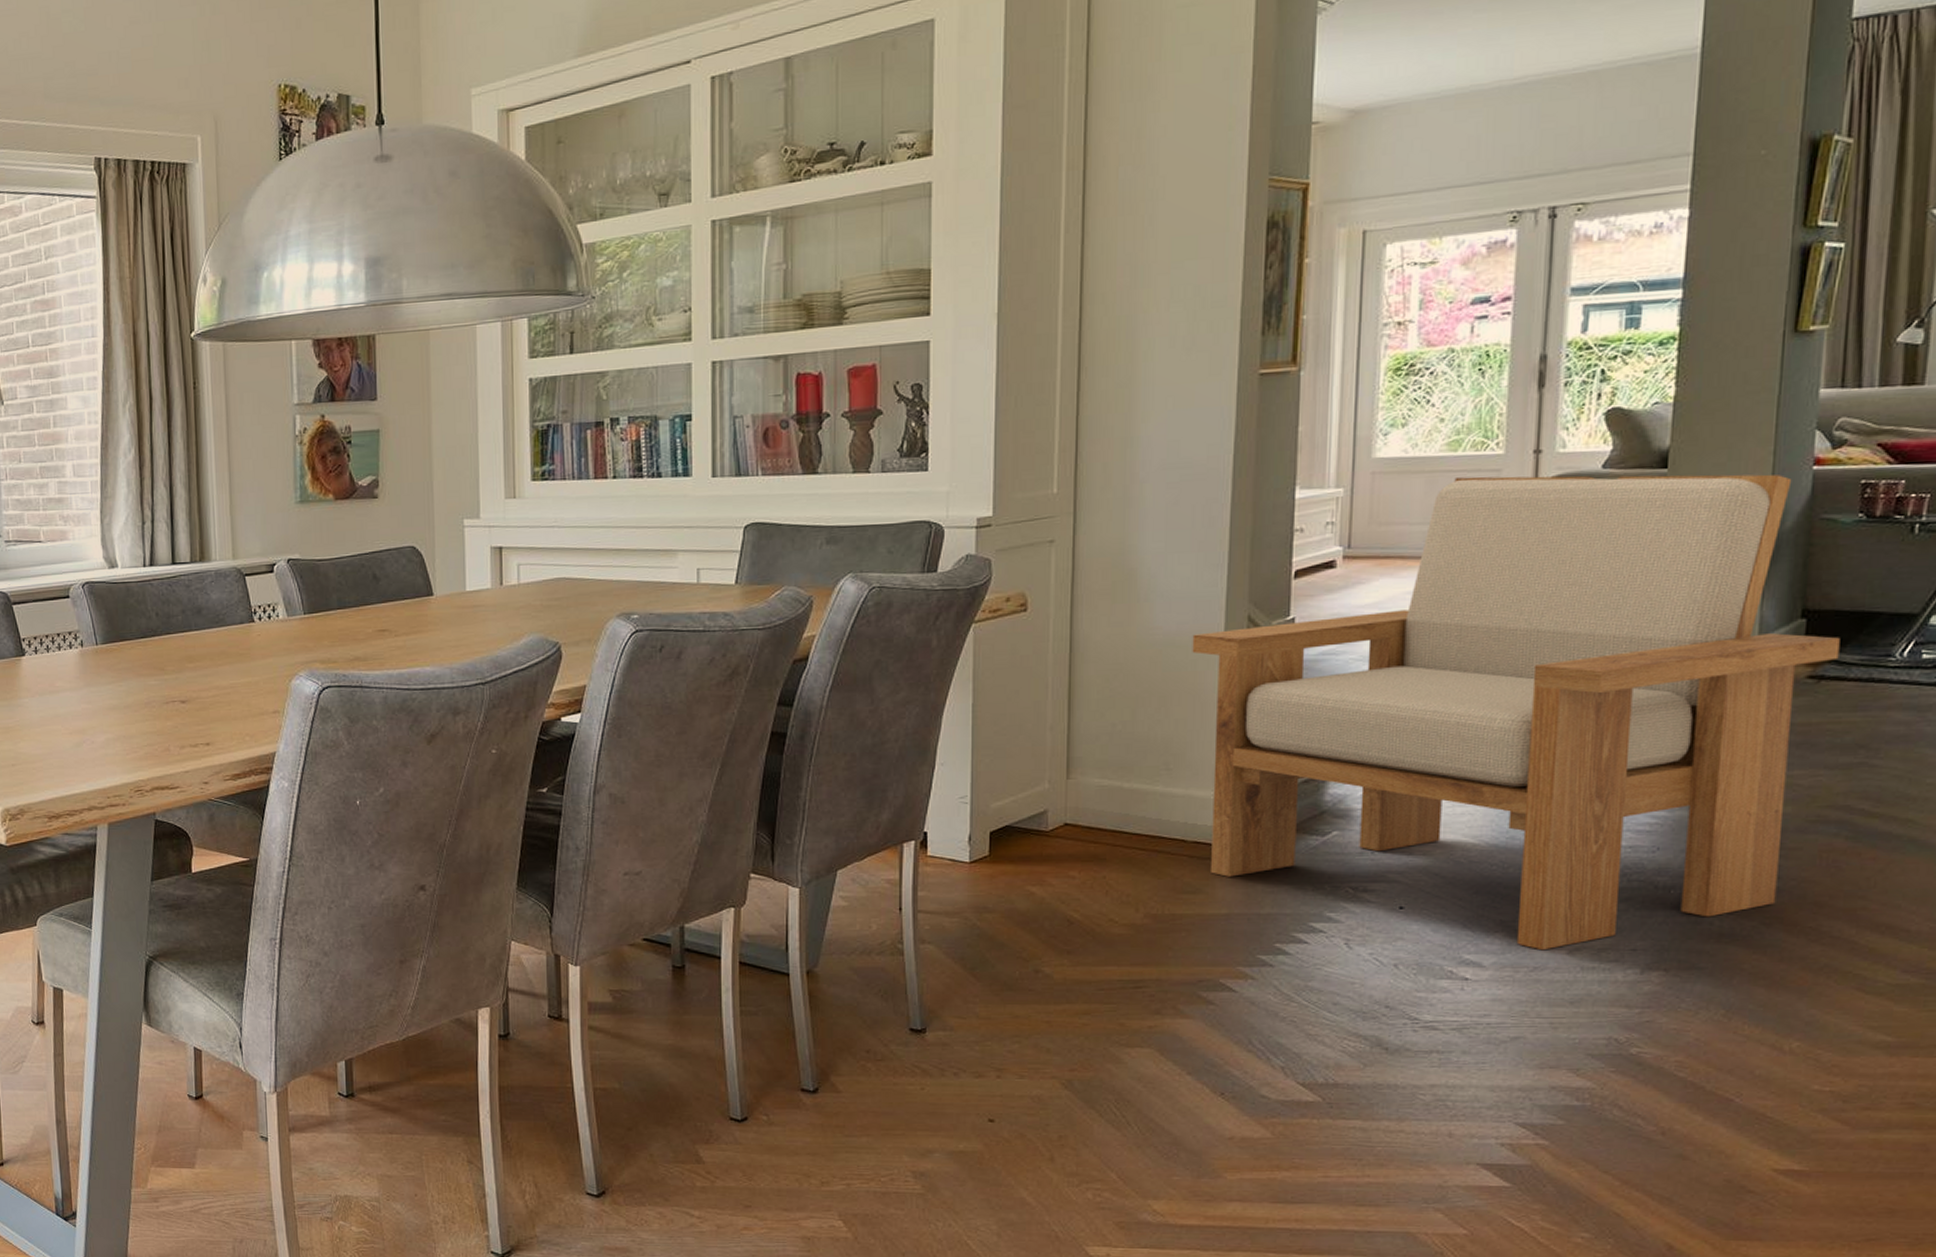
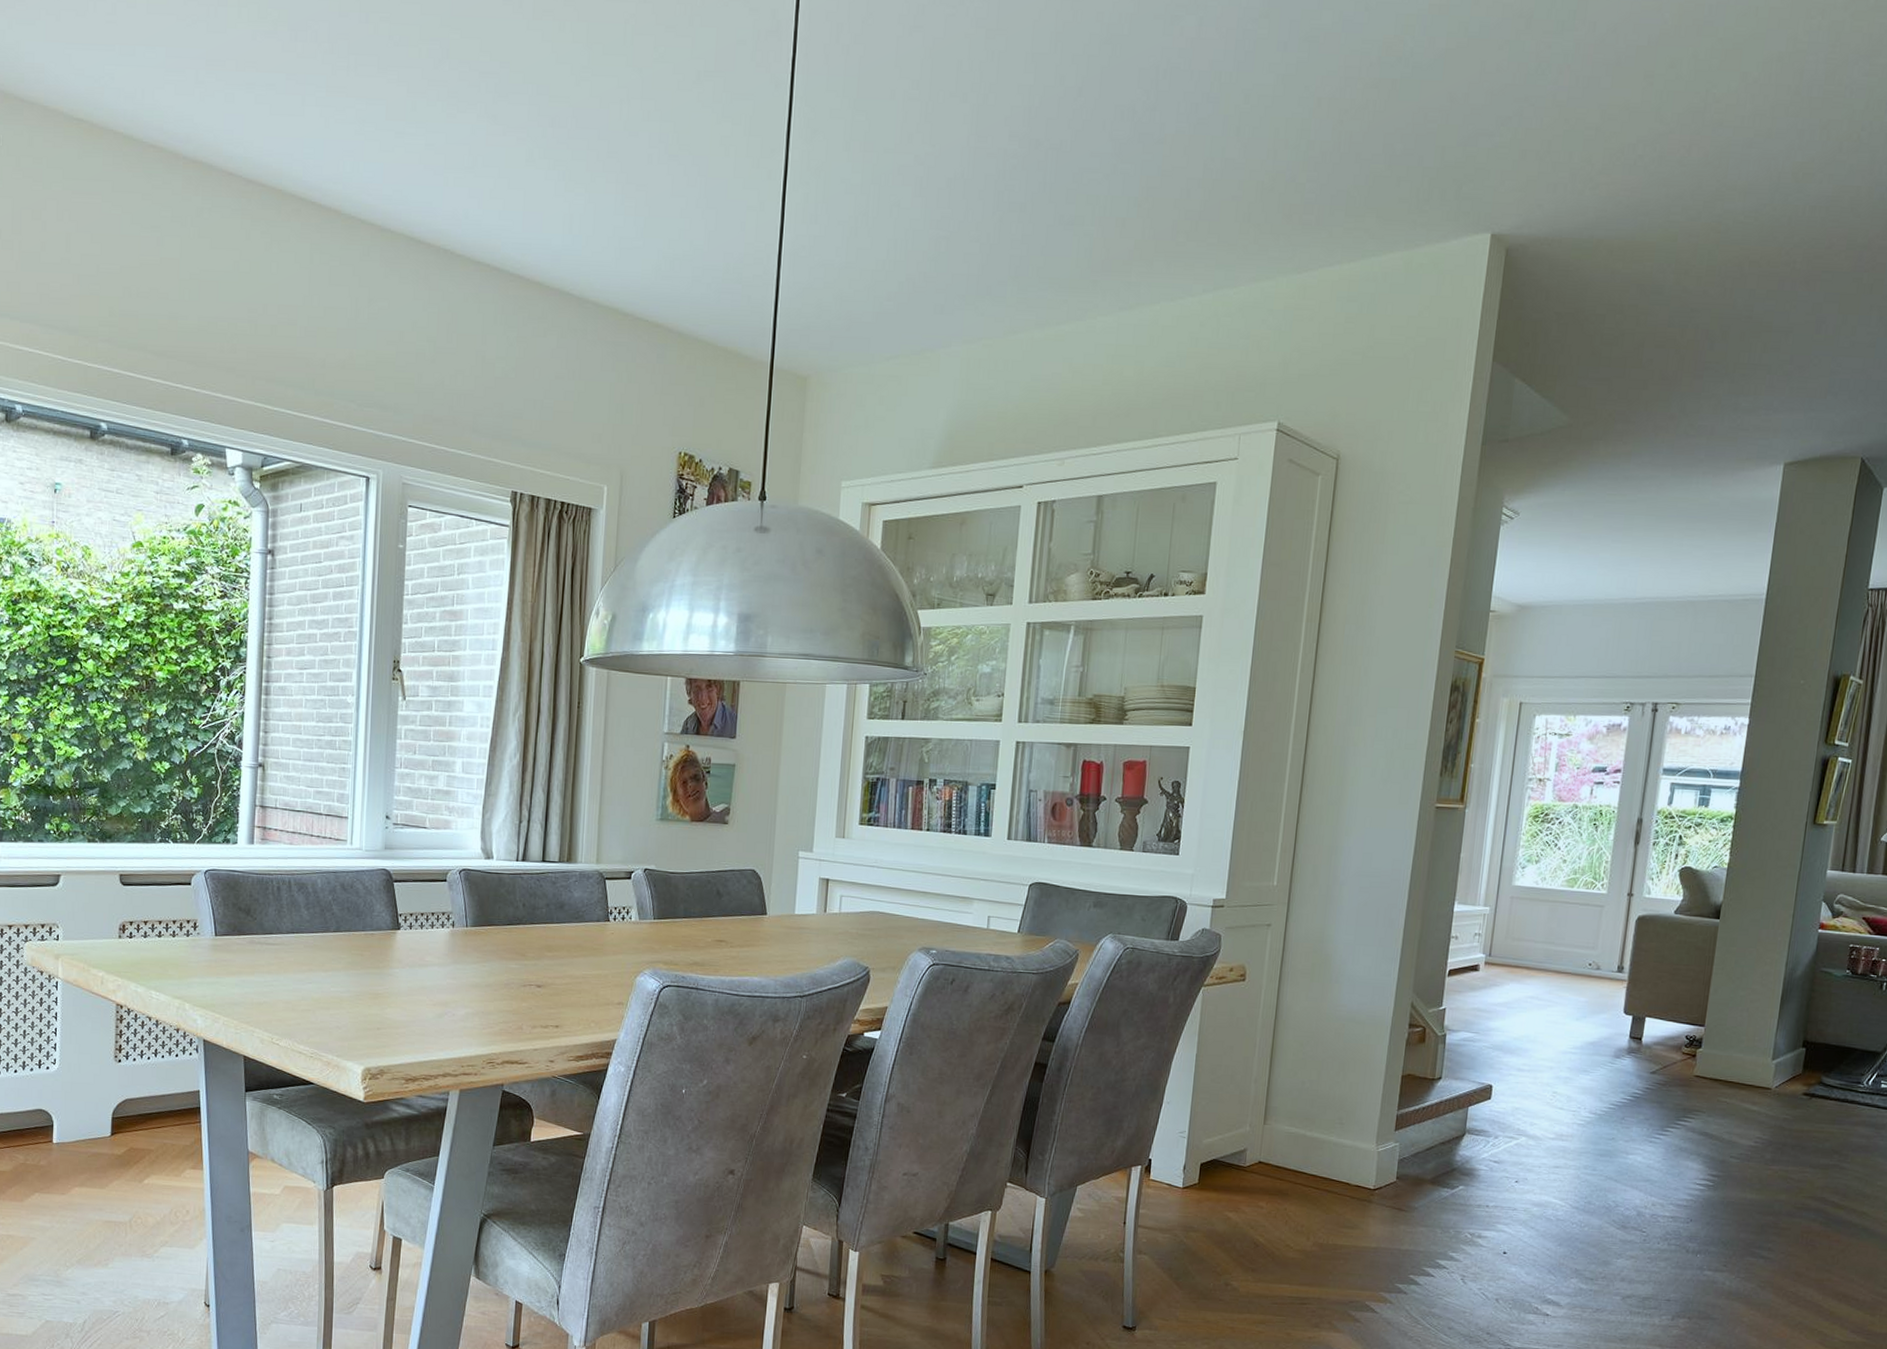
armchair: present [1192,474,1840,951] -> none [1367,908,1828,1296]

